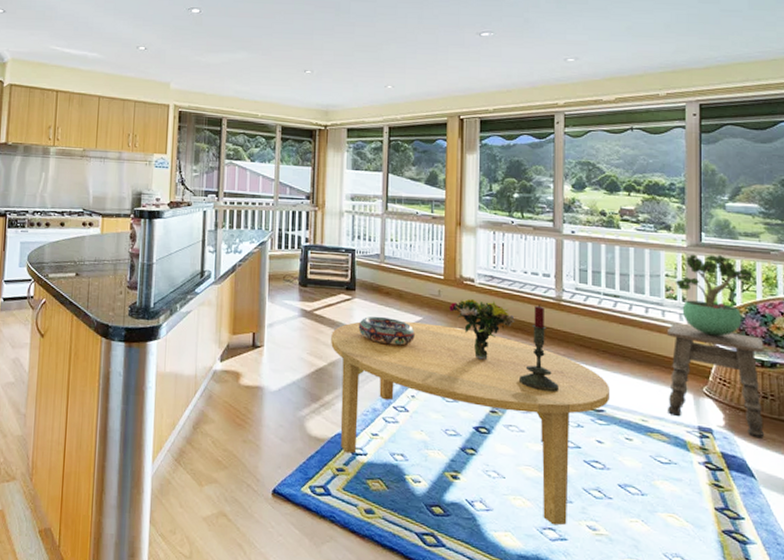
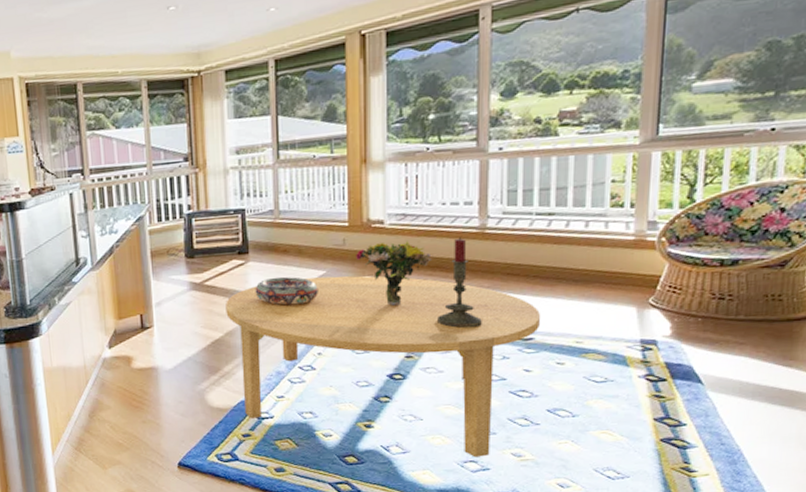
side table: present [668,324,765,439] -> none [606,233,726,343]
potted plant: present [676,254,753,337] -> none [624,146,720,241]

